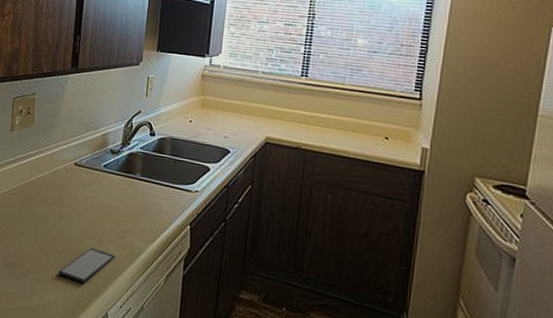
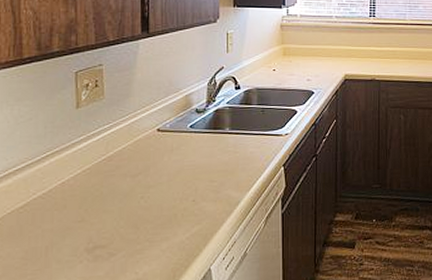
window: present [58,247,116,283] -> none [152,209,213,246]

